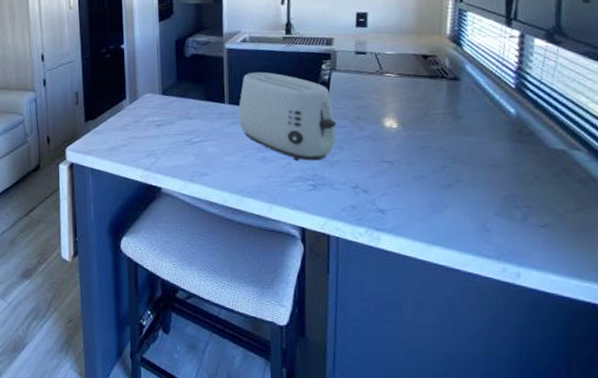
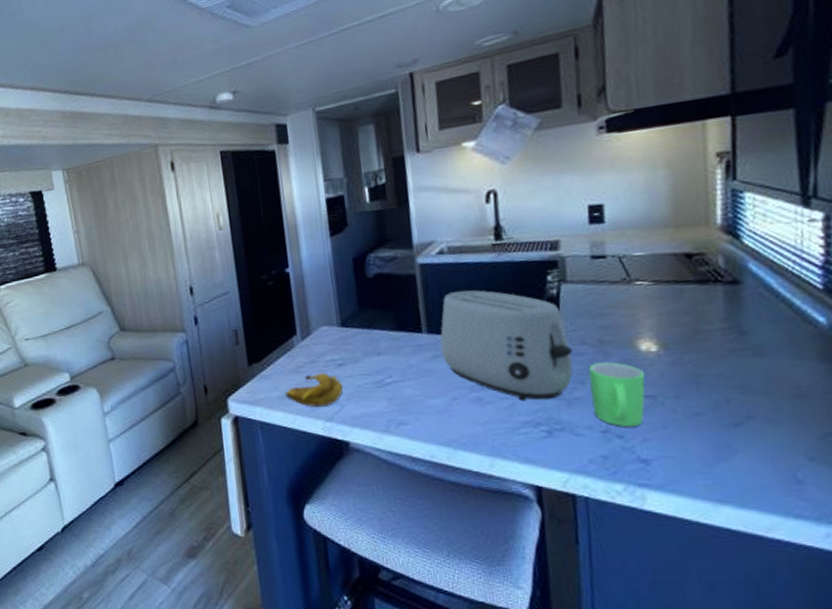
banana: none [113,131,160,158] -> present [285,372,344,407]
mug: none [346,134,387,185] -> present [588,362,646,428]

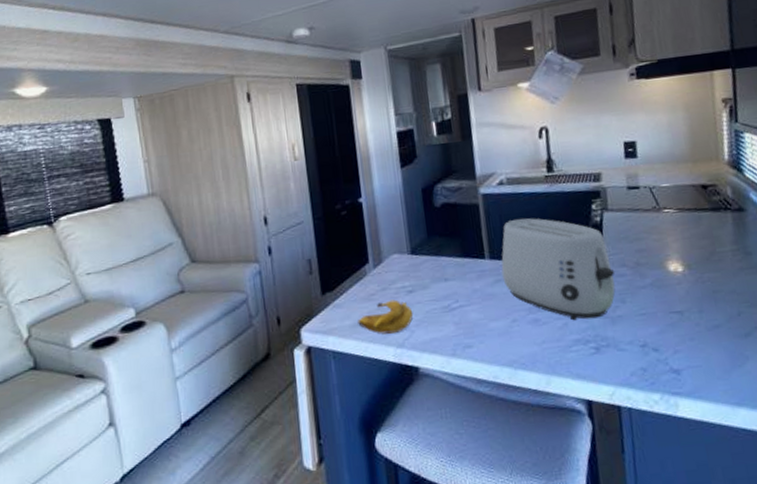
mug: present [588,362,646,428] -> none [628,282,675,341]

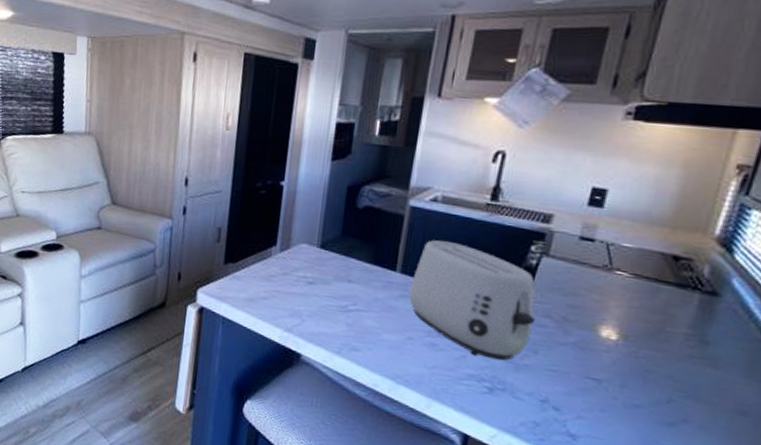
banana: present [358,299,414,334] -> none [252,285,309,318]

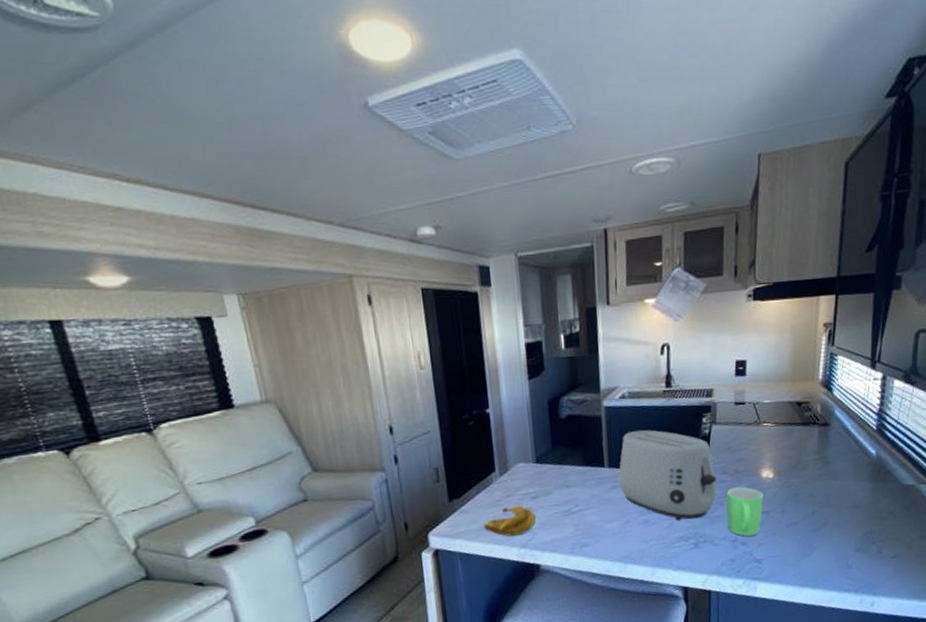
banana: none [252,285,309,318] -> present [484,505,537,536]
mug: none [538,337,598,404] -> present [726,487,764,537]

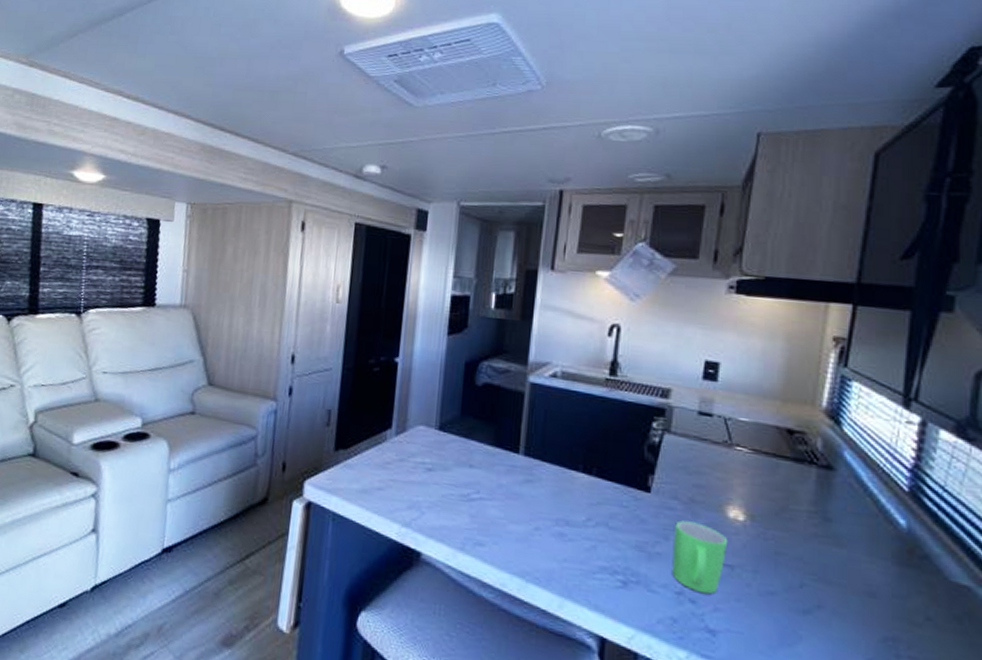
banana: present [484,505,537,536] -> none [366,473,428,510]
toaster: present [618,430,717,521] -> none [534,418,664,550]

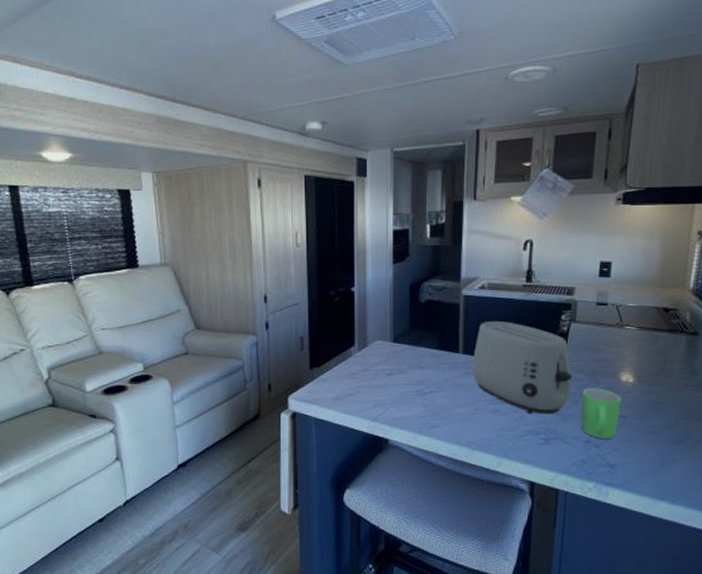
toaster: none [534,418,664,550] -> present [472,320,573,414]

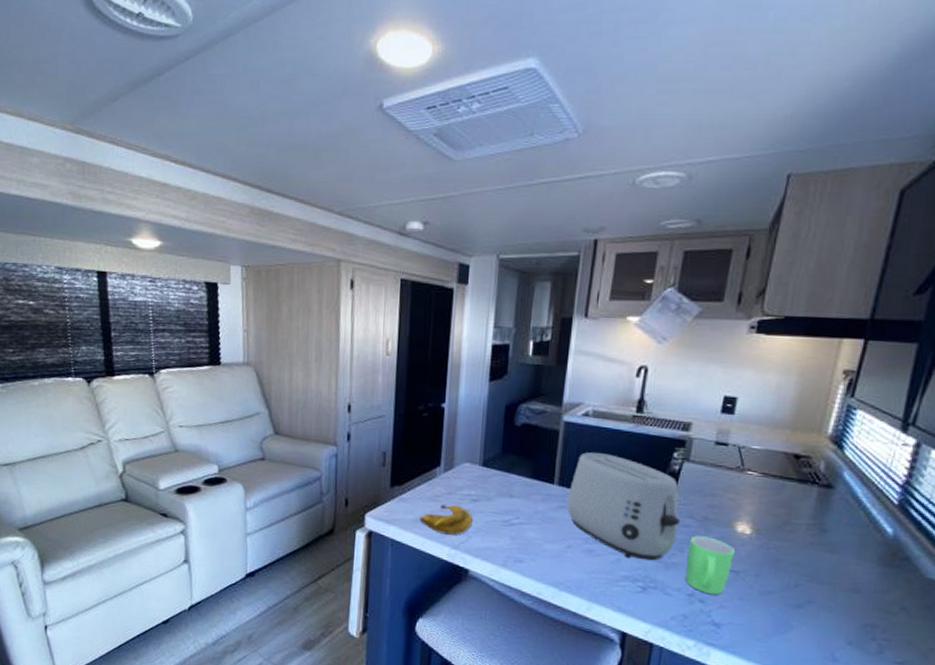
banana: none [339,380,389,408] -> present [420,504,474,535]

